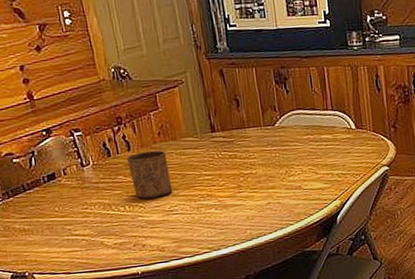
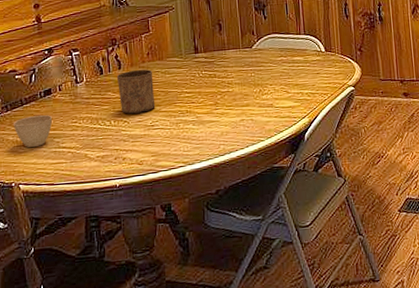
cup: none [18,200,61,236] -> present [14,114,52,147]

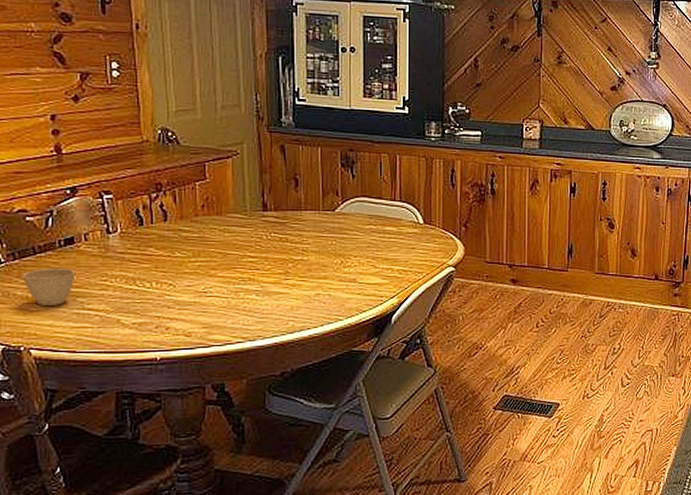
cup: present [116,69,156,114] -> none [161,223,210,276]

